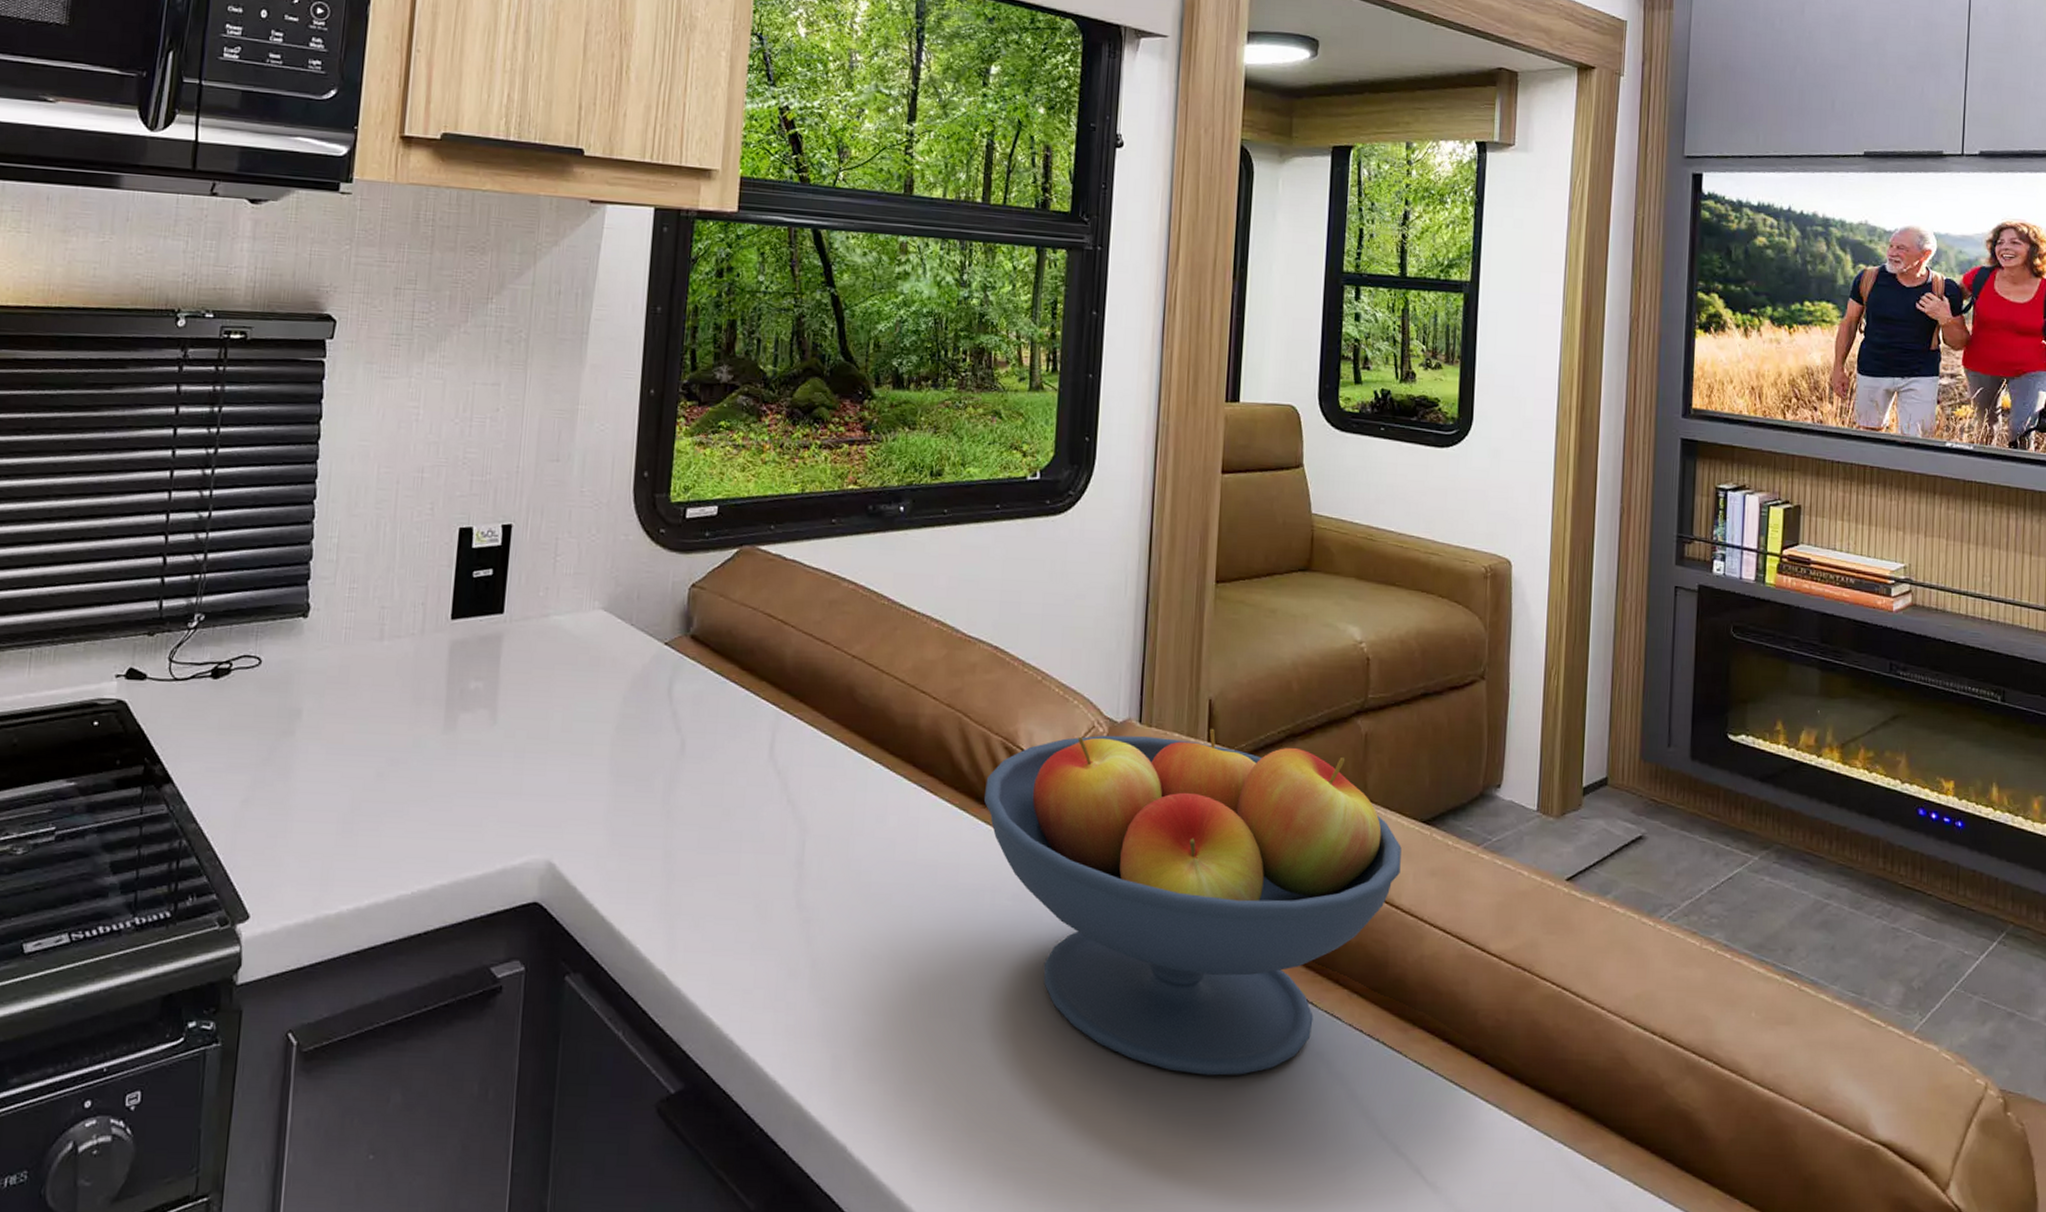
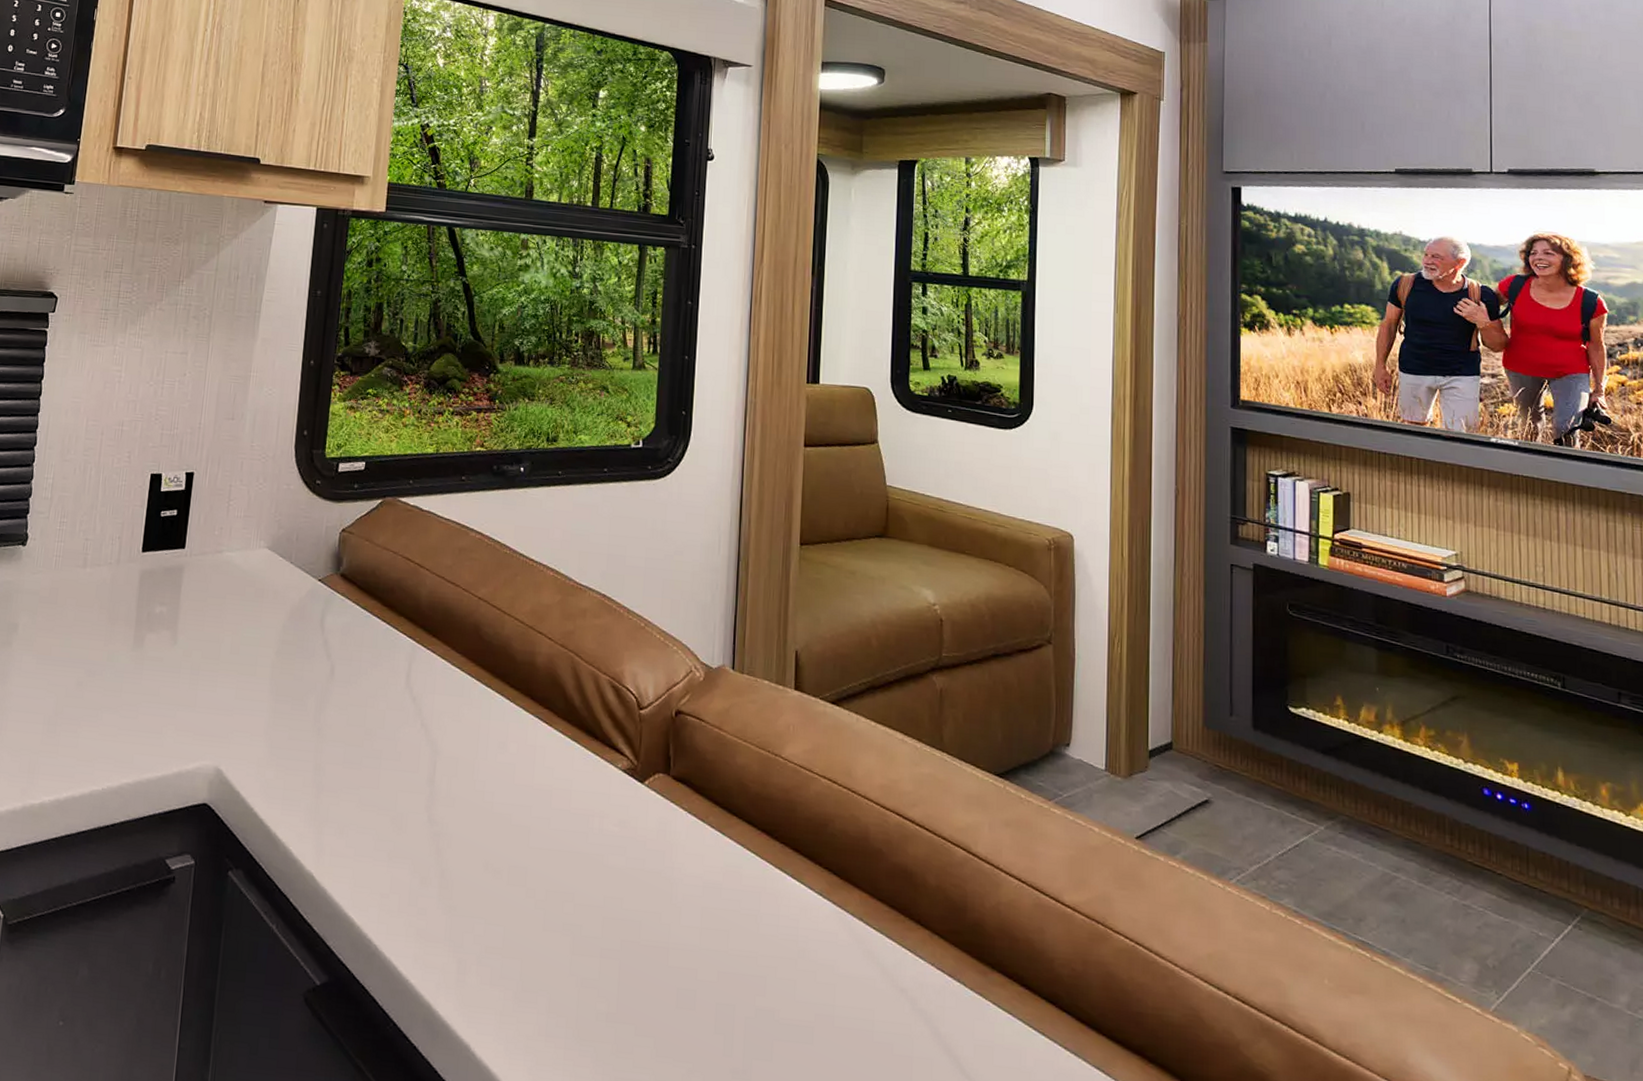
fruit bowl: present [984,728,1402,1076] -> none [594,677,977,1006]

